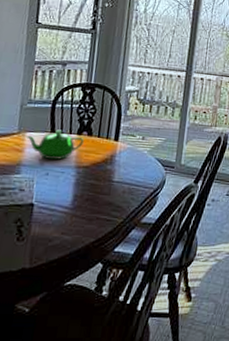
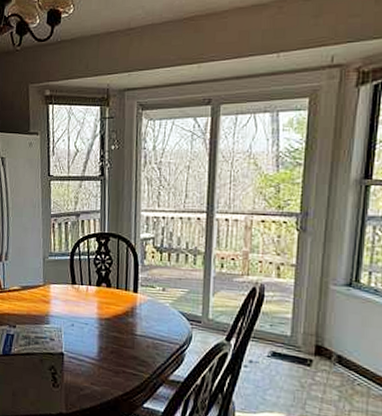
teapot: present [26,129,84,160] -> none [50,281,103,311]

